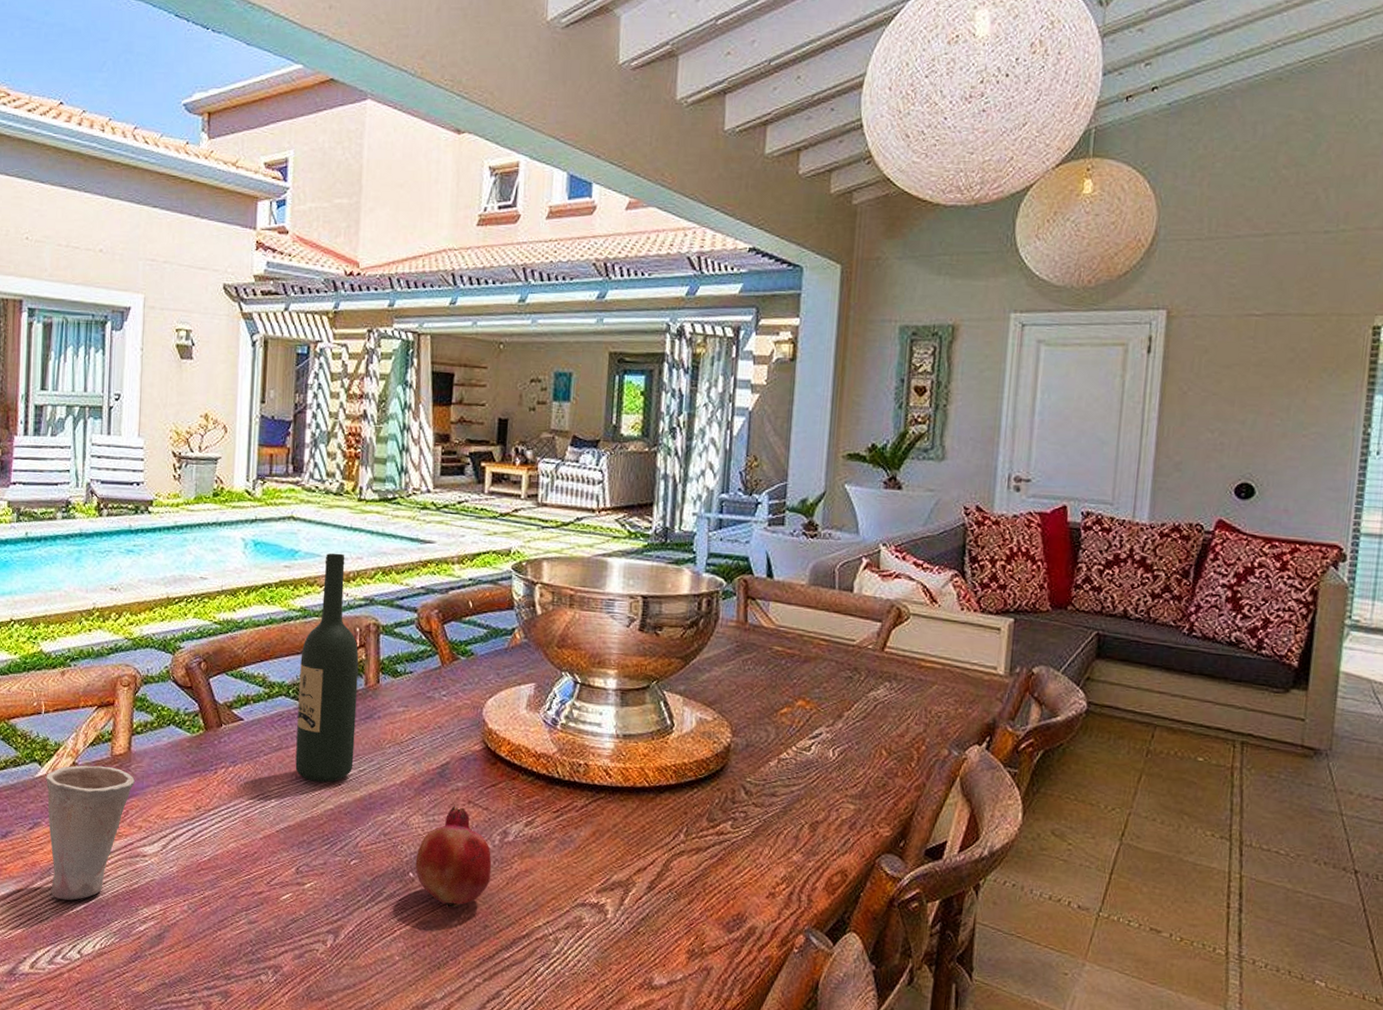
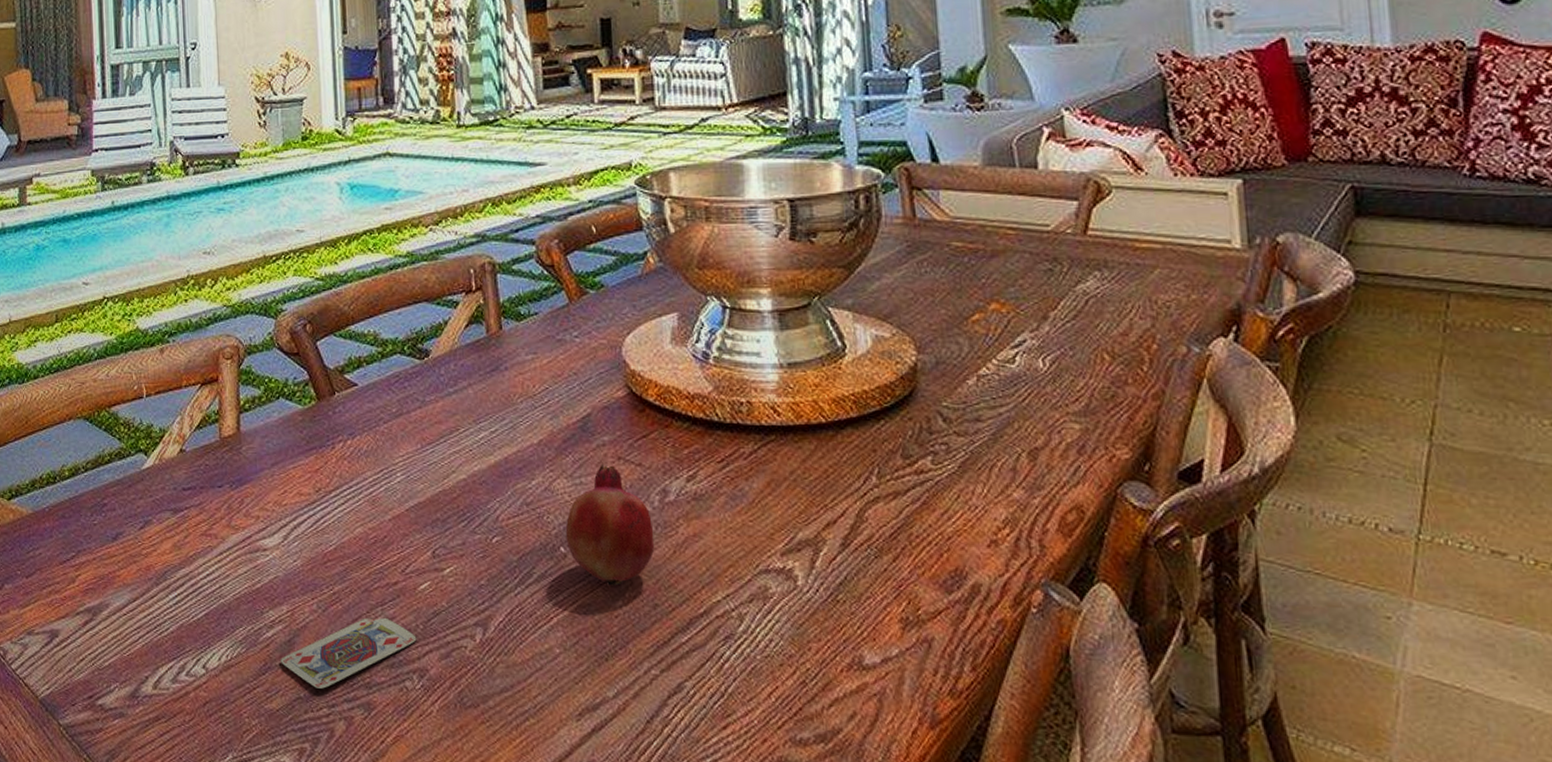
cup: present [46,765,135,901] -> none [153,450,247,607]
playing card: none [149,920,275,977] -> present [280,618,417,689]
wine bottle: present [295,553,359,783] -> none [412,187,484,449]

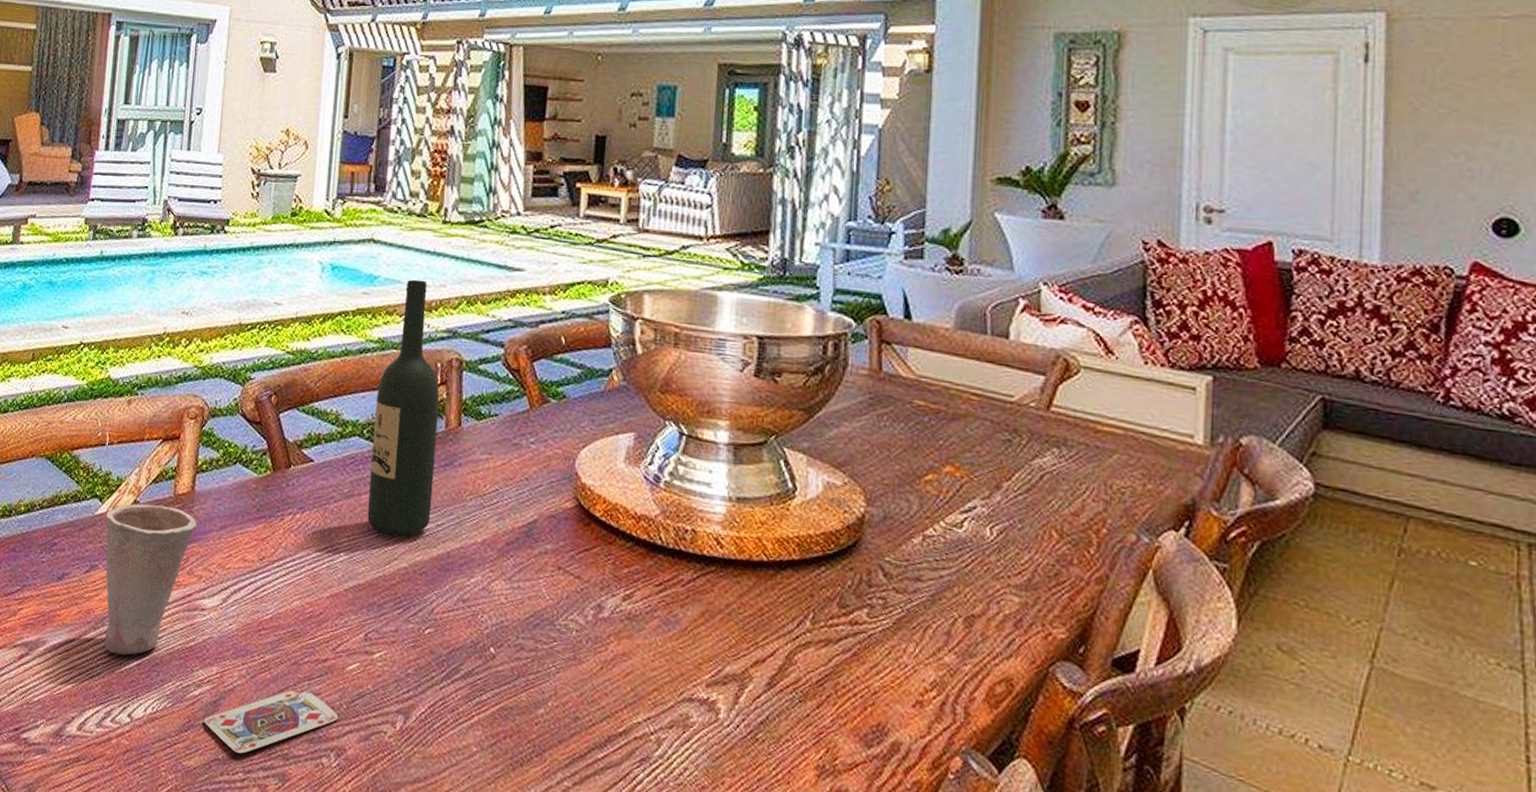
cup: none [153,450,247,607] -> present [104,504,197,656]
wine bottle: none [412,187,484,449] -> present [367,279,440,537]
fruit: present [565,463,655,587] -> none [496,571,584,694]

